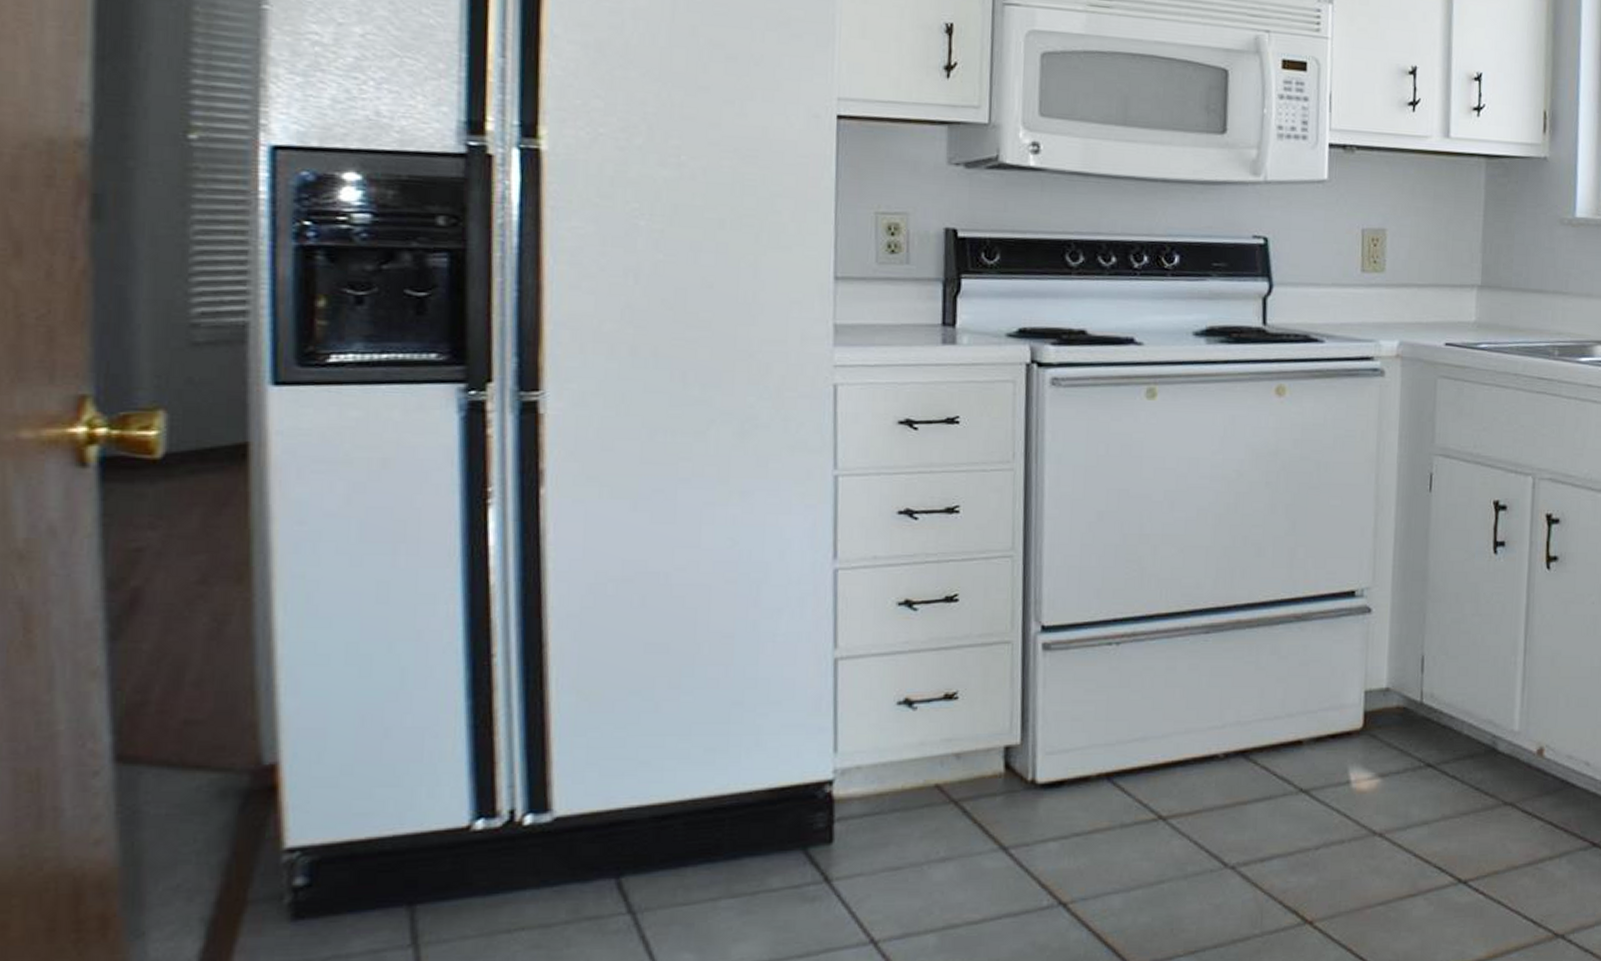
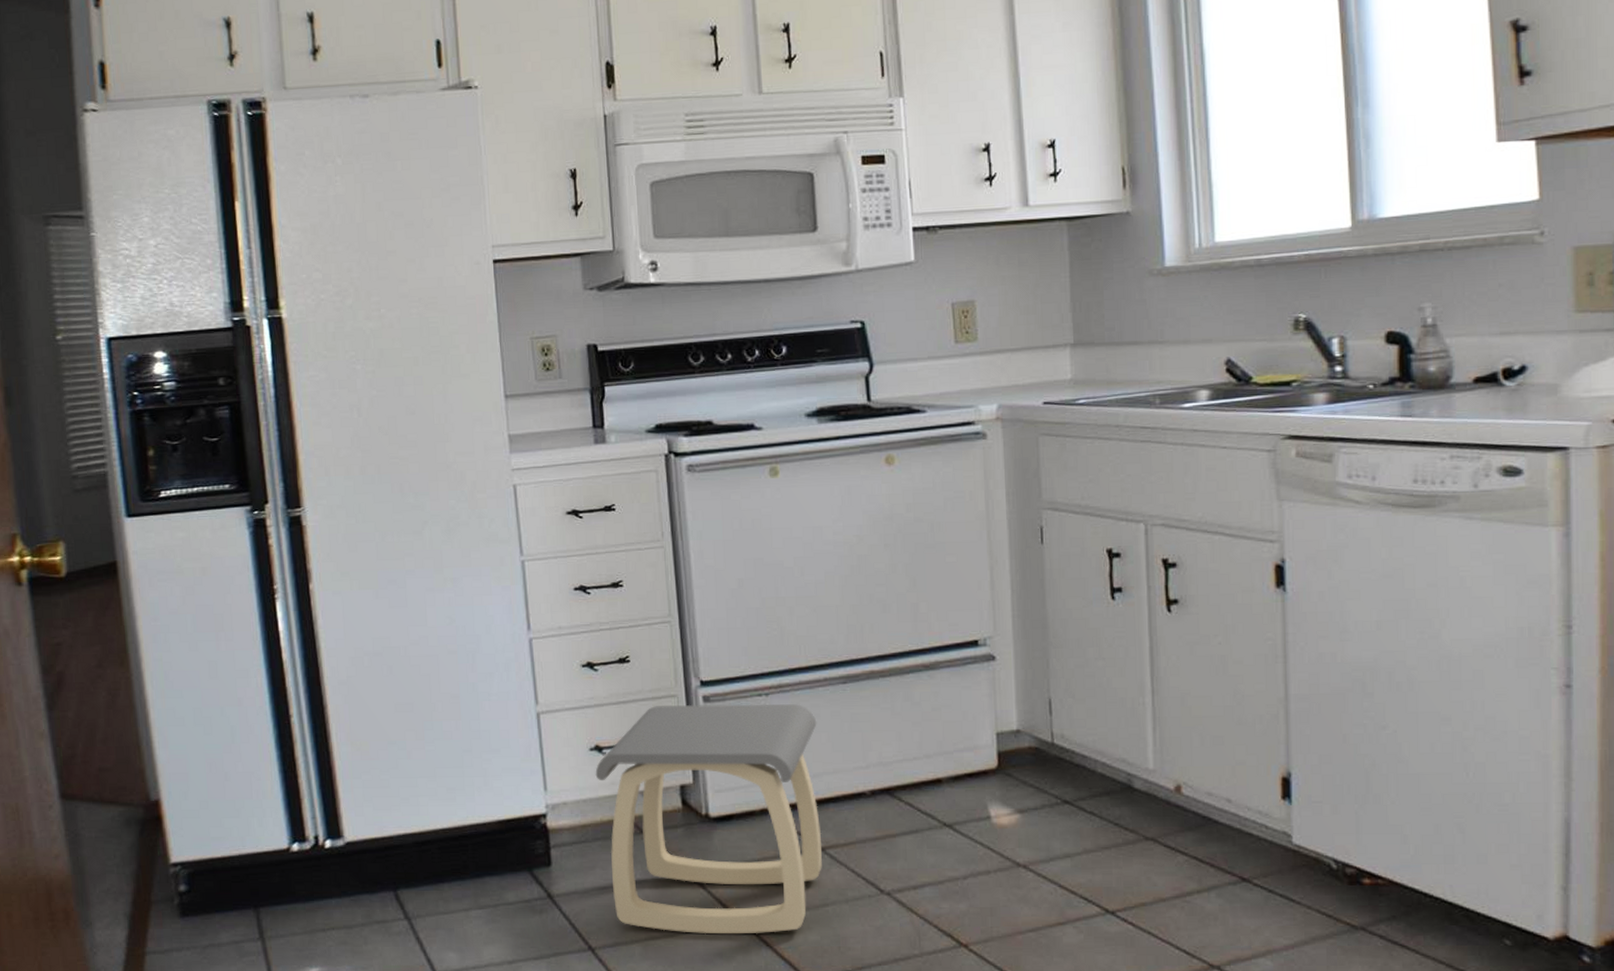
stool: none [901,652,1172,919] -> present [595,704,822,935]

